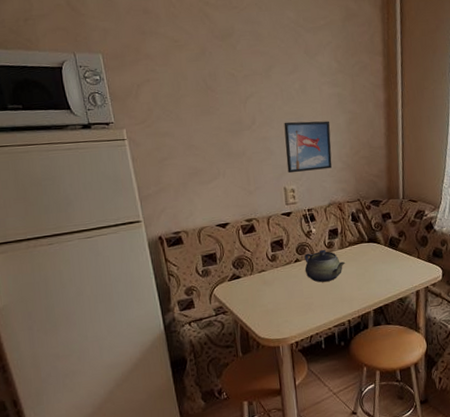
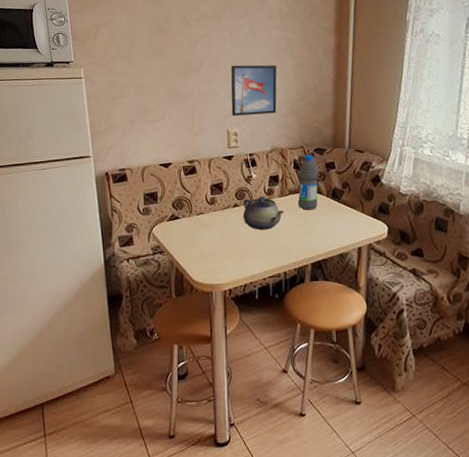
water bottle: none [357,206,377,260] -> present [297,154,318,210]

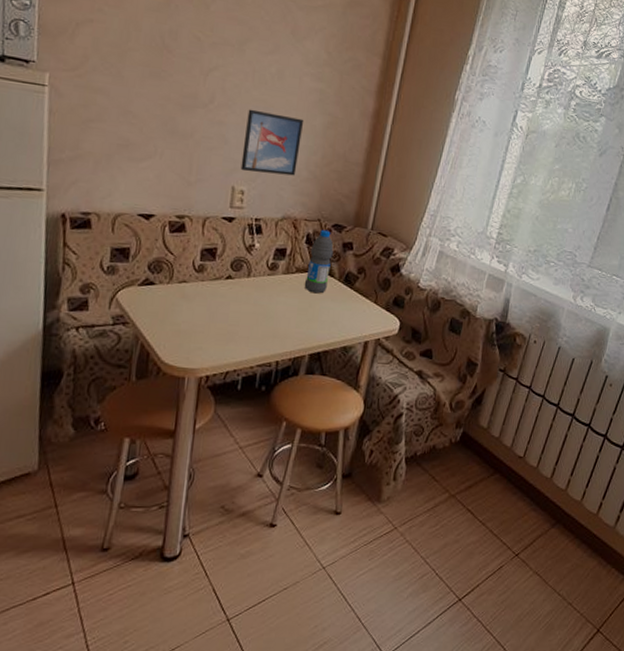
teapot: present [243,196,285,230] -> none [236,270,288,310]

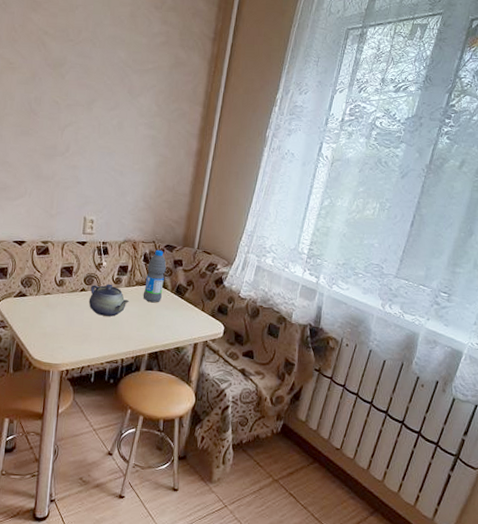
teapot: none [236,270,288,310] -> present [88,283,130,317]
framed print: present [240,109,304,176] -> none [90,154,140,207]

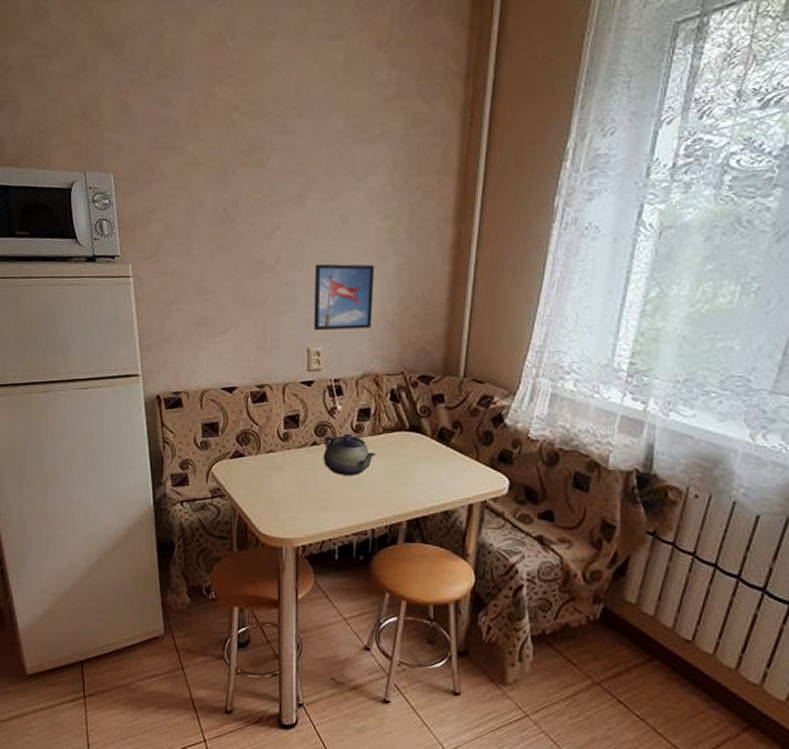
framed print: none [90,154,140,207] -> present [314,263,375,331]
water bottle: present [143,249,166,303] -> none [393,383,422,454]

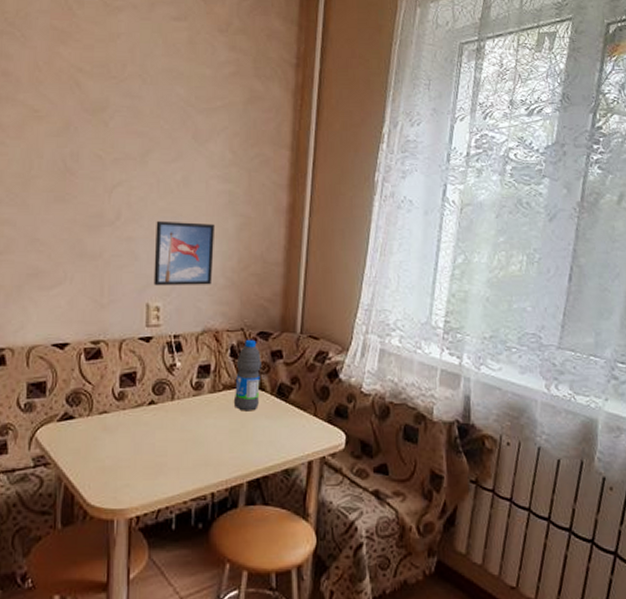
teapot: present [323,433,377,475] -> none [160,391,217,436]
water bottle: none [393,383,422,454] -> present [233,339,261,411]

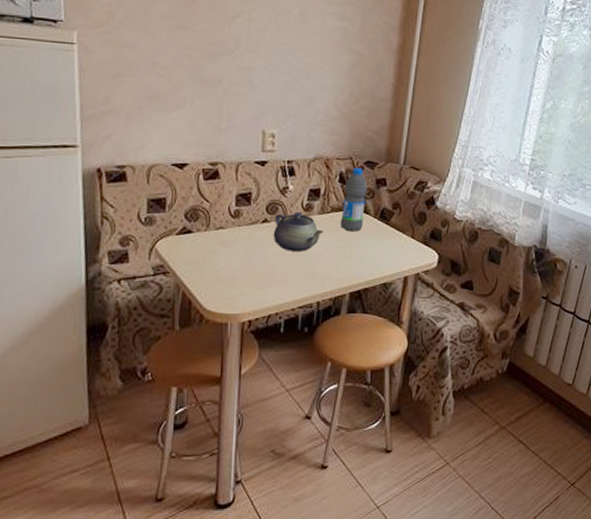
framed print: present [153,220,216,286] -> none [270,52,330,116]
teapot: none [160,391,217,436] -> present [273,211,325,251]

